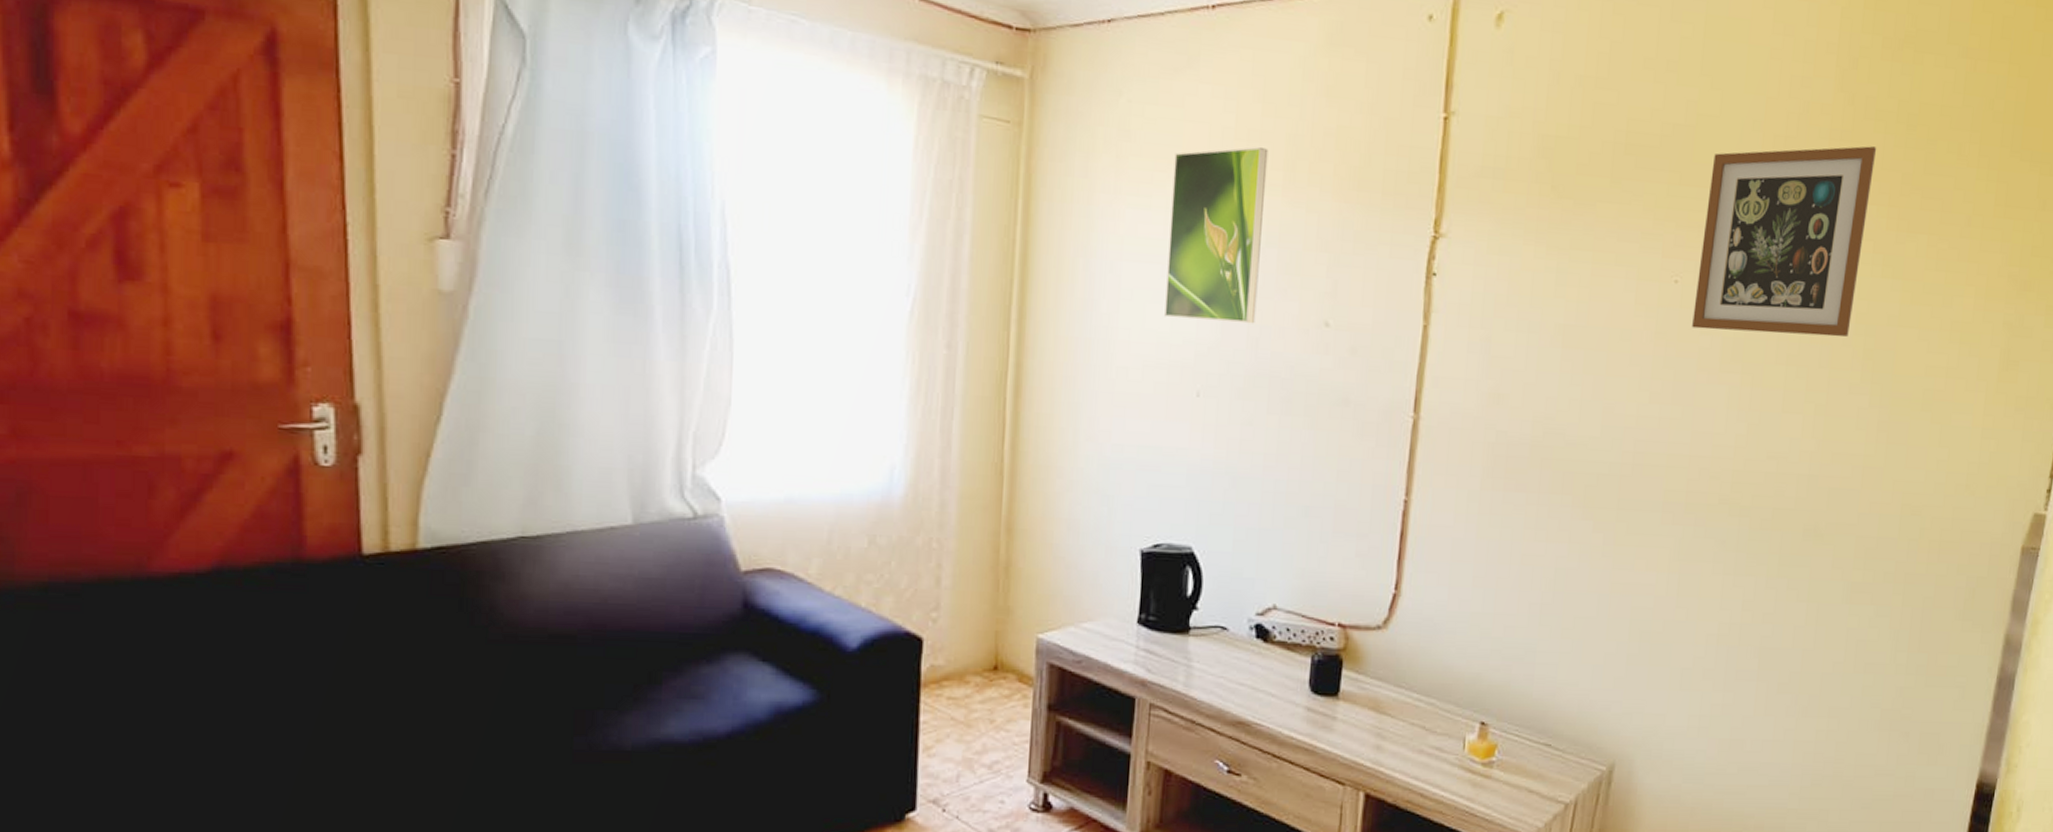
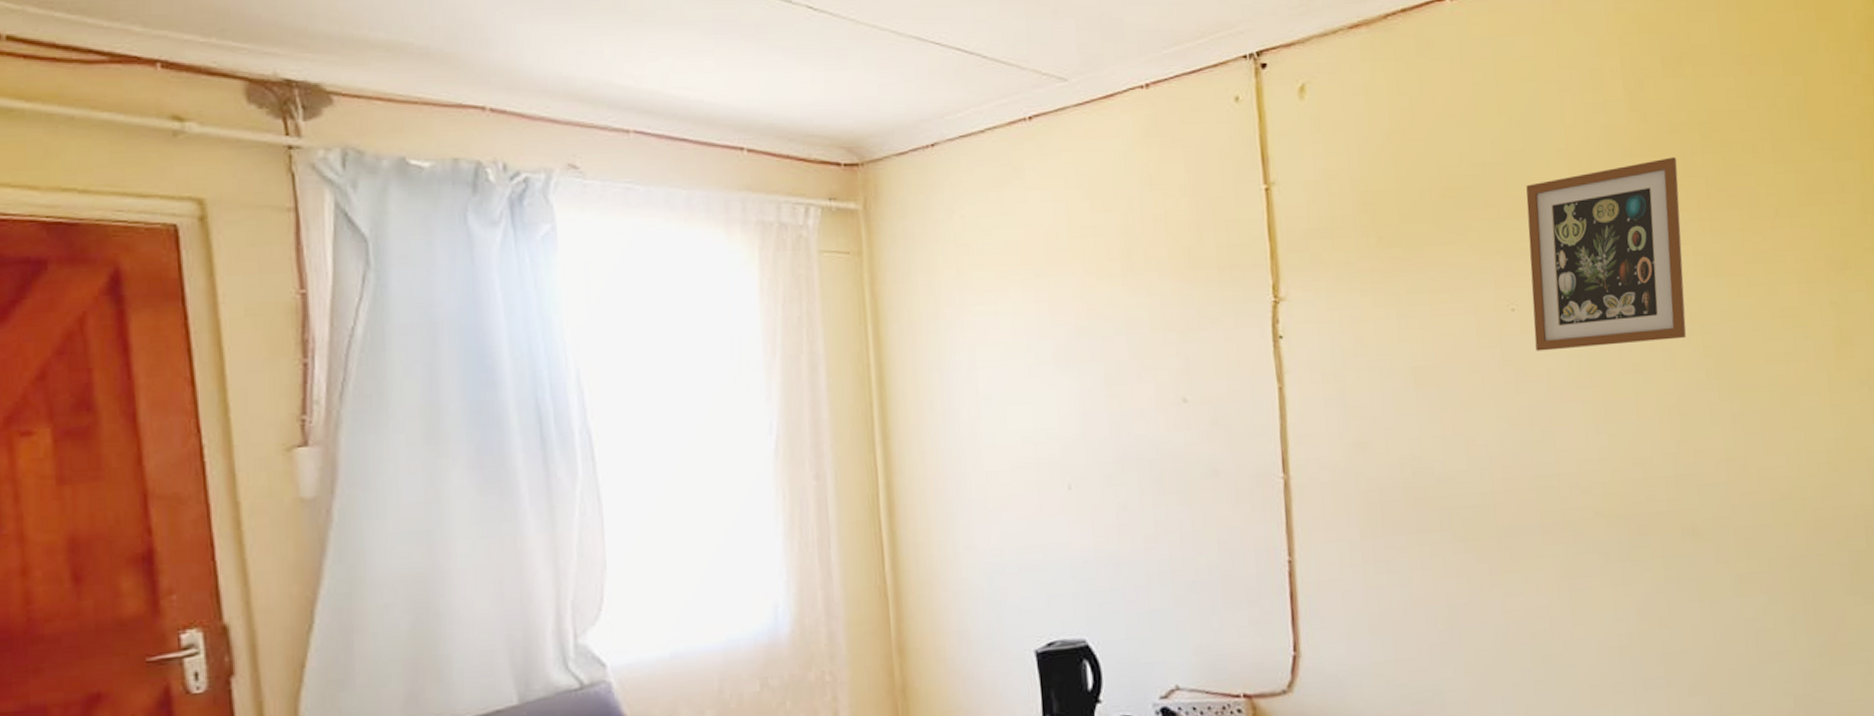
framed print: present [1164,147,1268,324] -> none [1013,242,1115,417]

